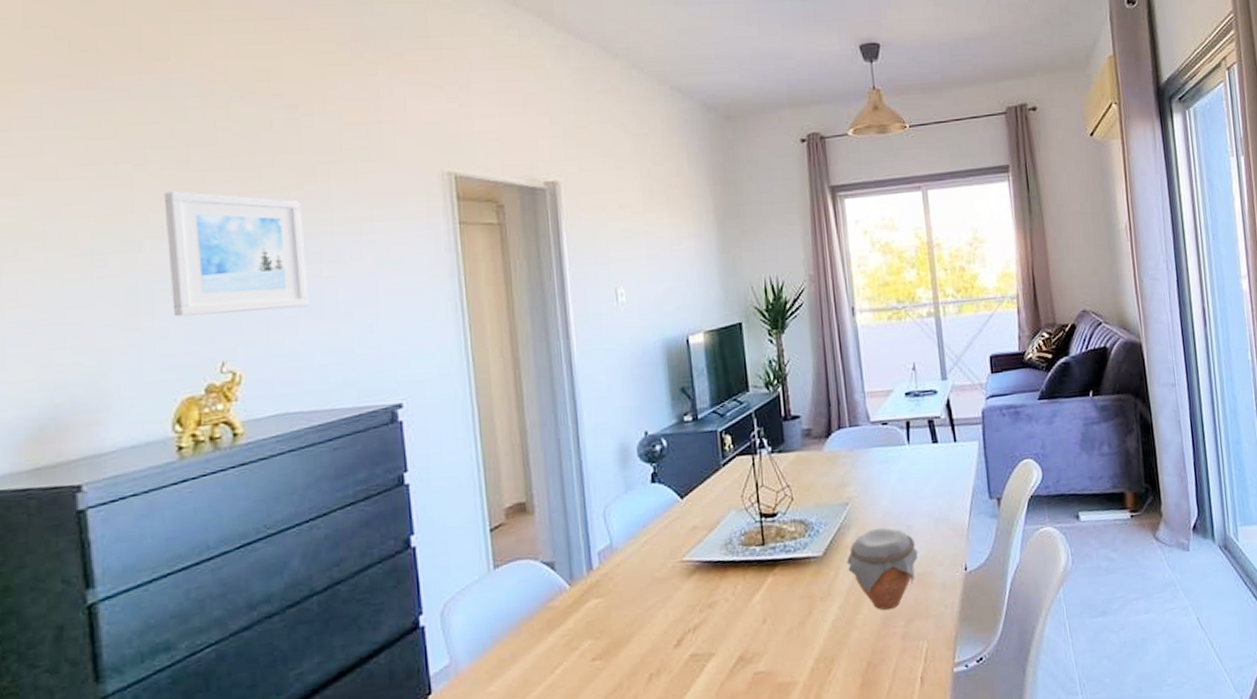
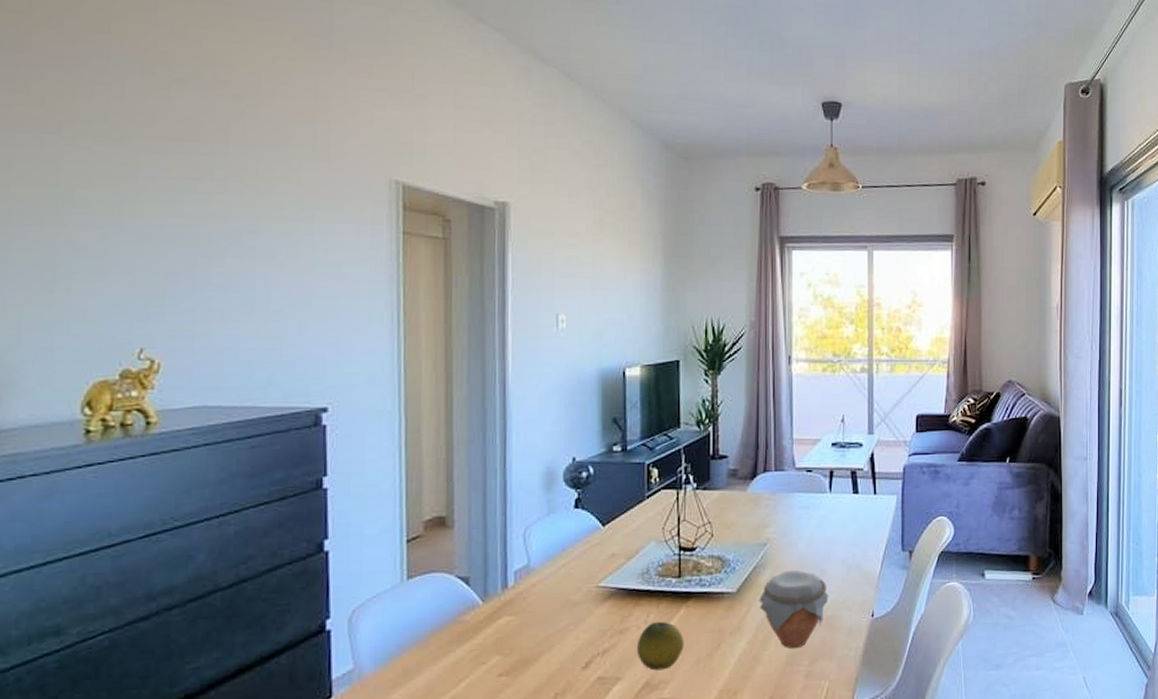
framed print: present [163,191,309,317] -> none [91,168,239,301]
fruit: none [726,591,775,644] -> present [636,621,684,671]

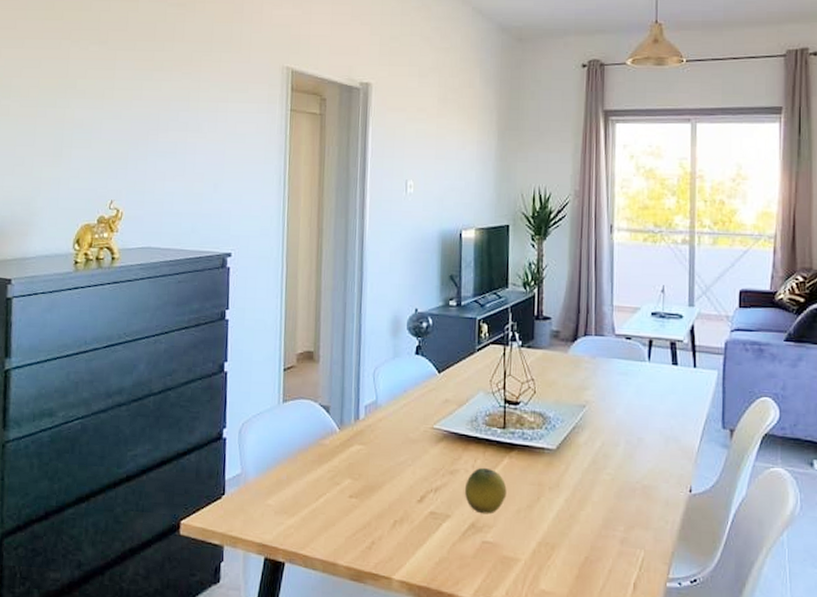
jar: present [758,569,829,649] -> none [576,434,646,513]

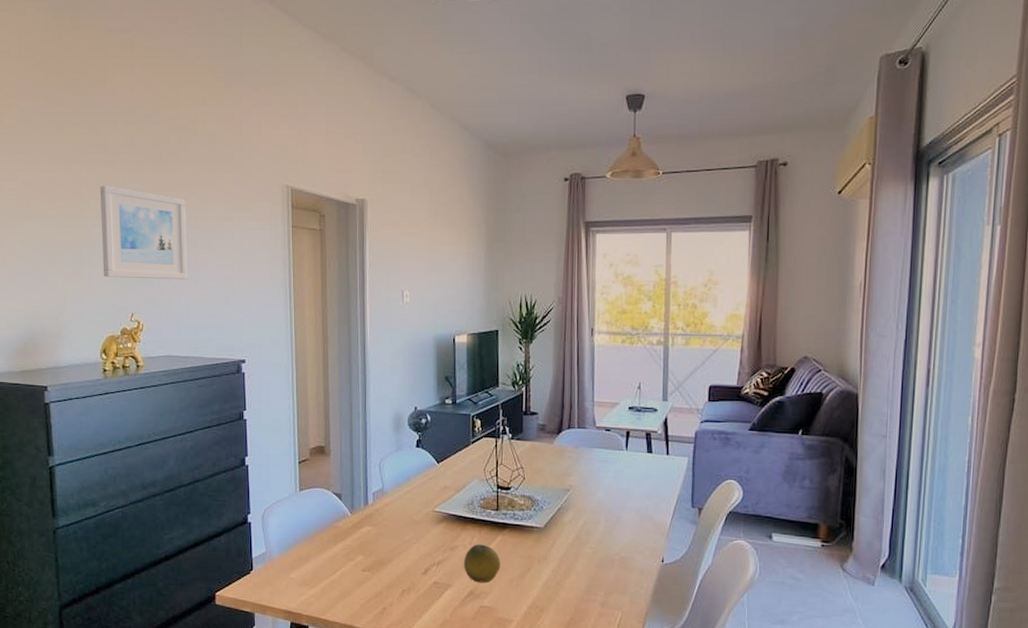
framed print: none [83,64,178,165] -> present [99,185,188,280]

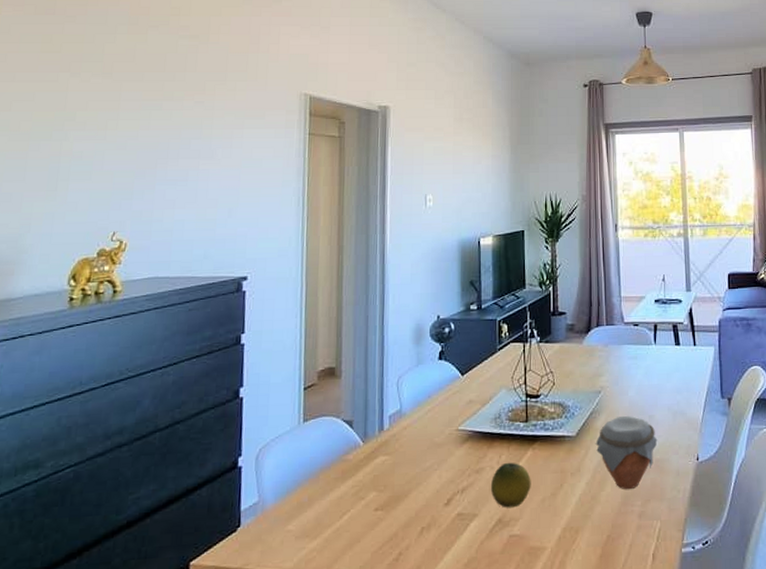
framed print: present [99,185,188,280] -> none [82,95,190,194]
jar: none [562,514,624,581] -> present [595,415,658,490]

